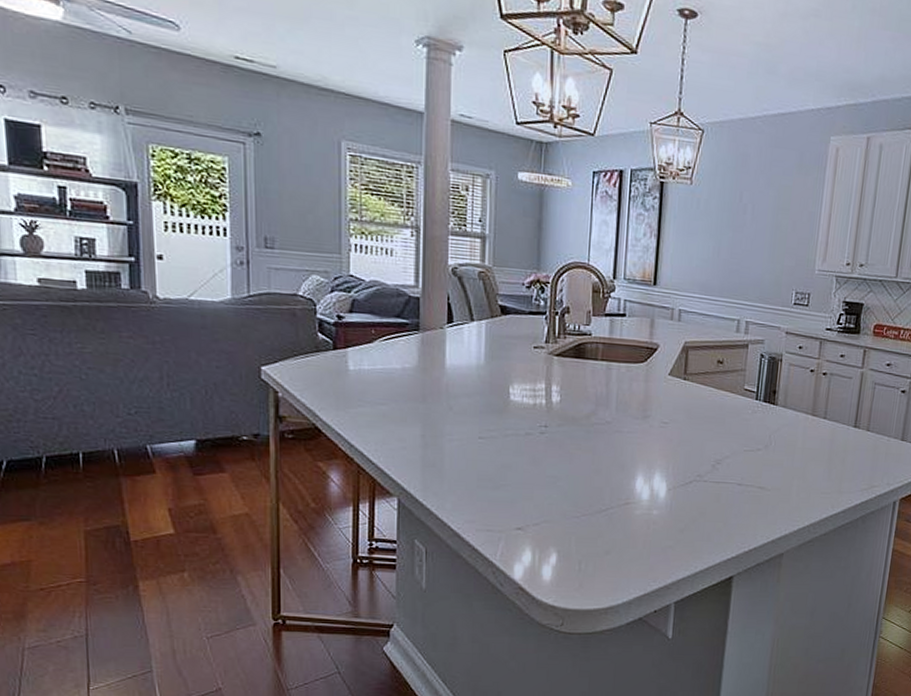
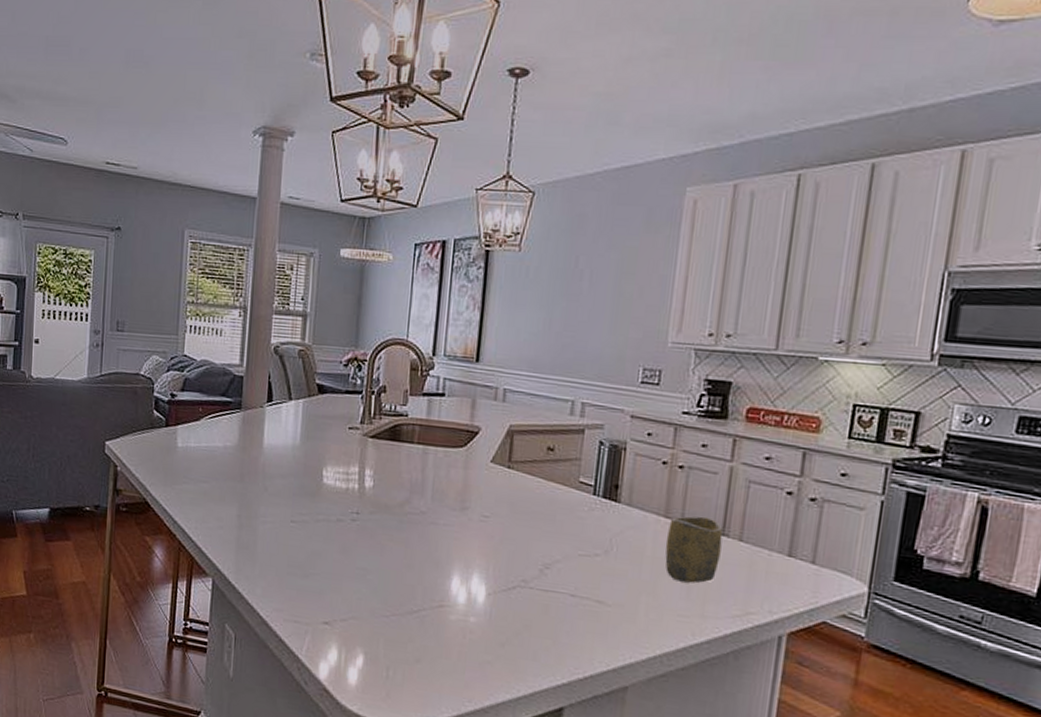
cup: none [812,413,855,467] -> present [665,516,723,584]

